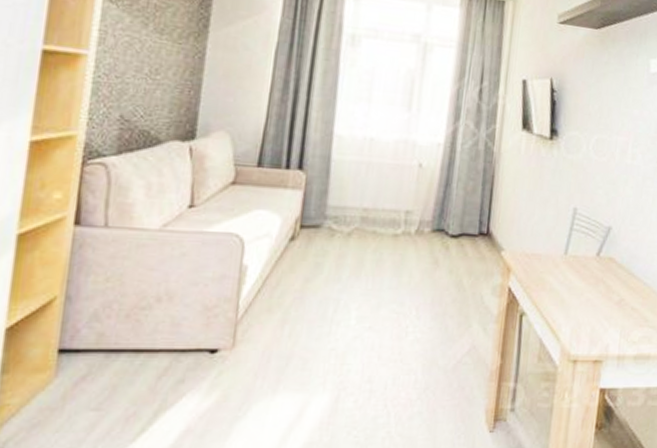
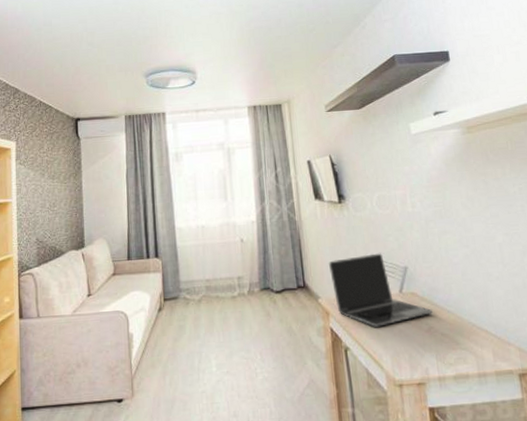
laptop: none [521,206,628,292] -> present [329,253,433,327]

